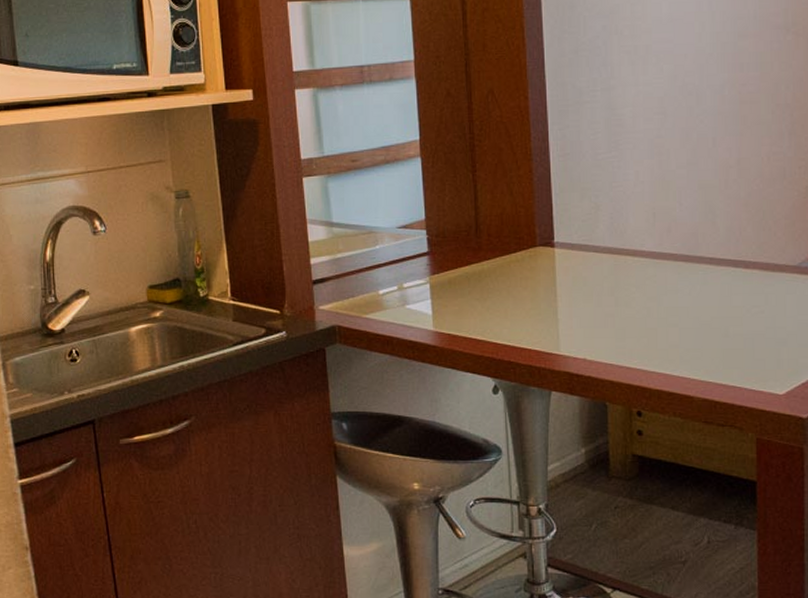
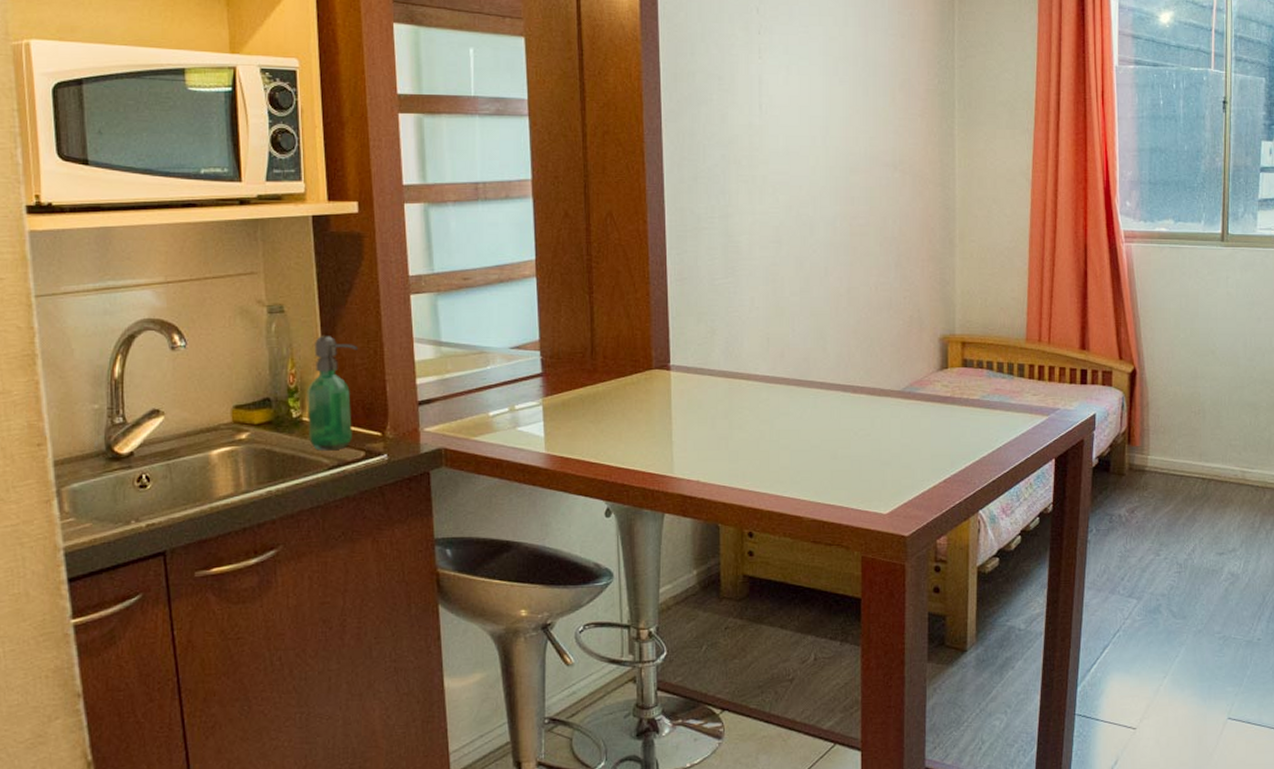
soap dispenser: none [212,218,257,328] -> present [307,335,359,451]

